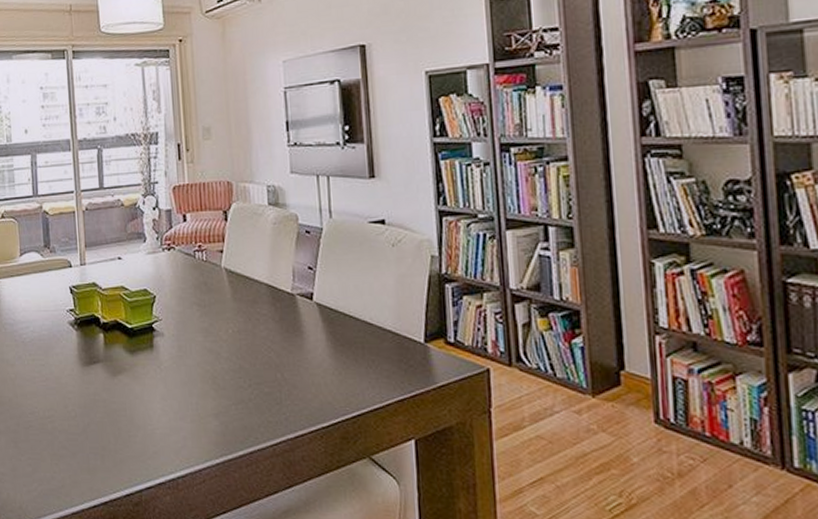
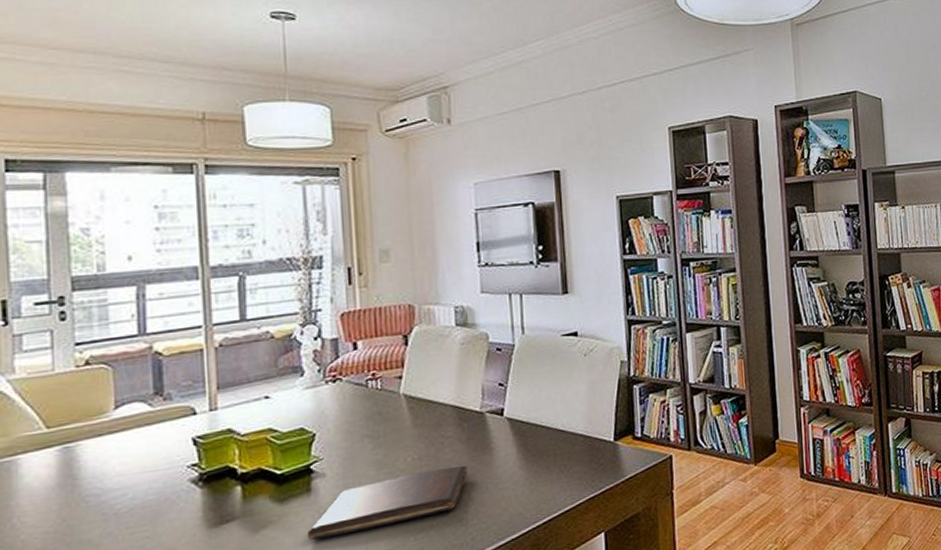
book: none [151,344,282,392] -> present [307,465,469,540]

